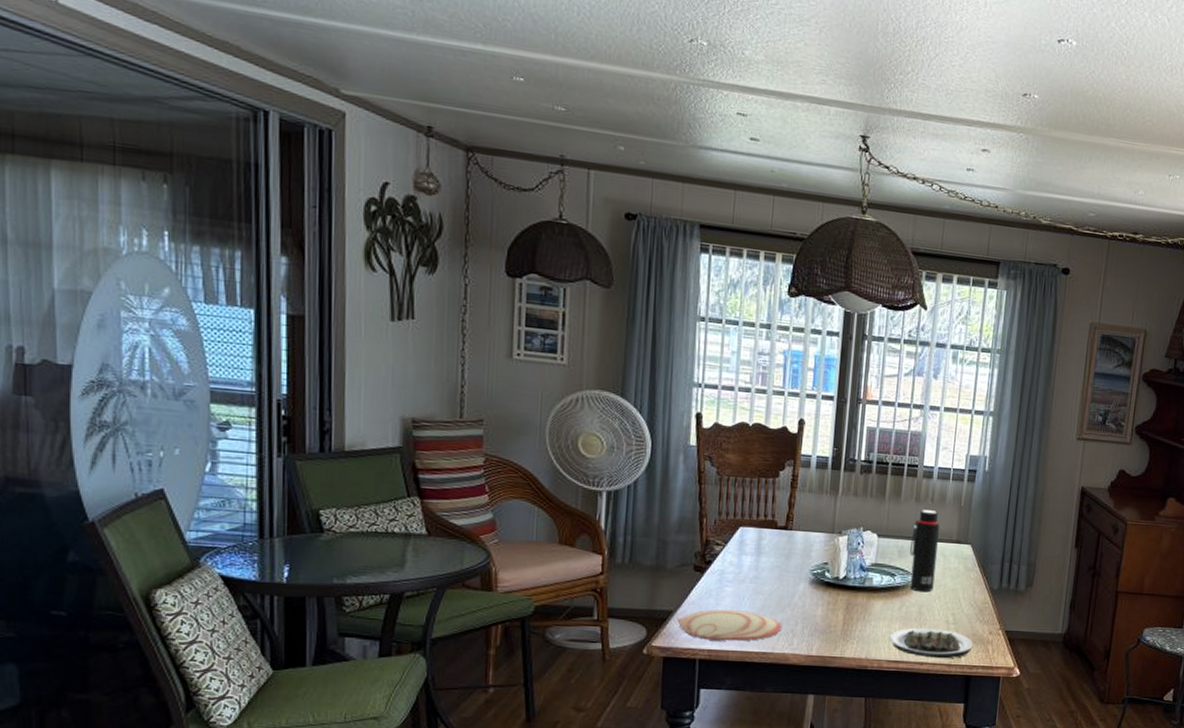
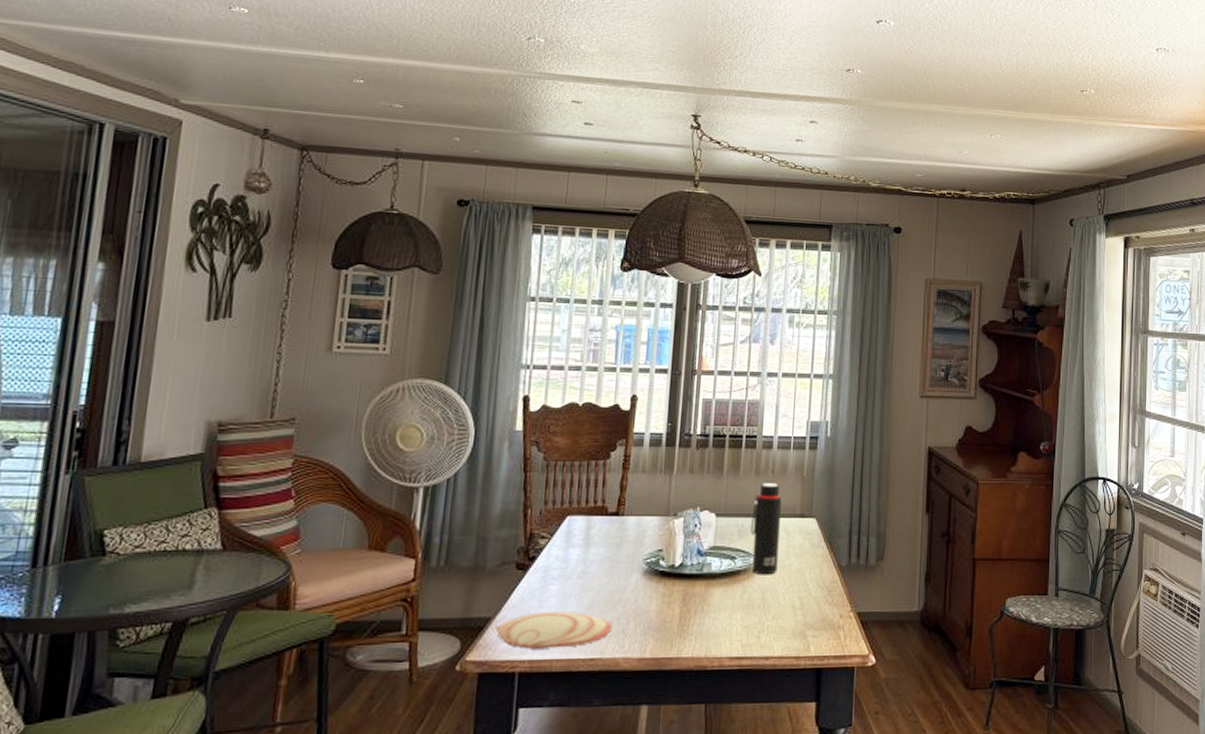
plate: present [889,628,974,659] -> none [730,616,823,651]

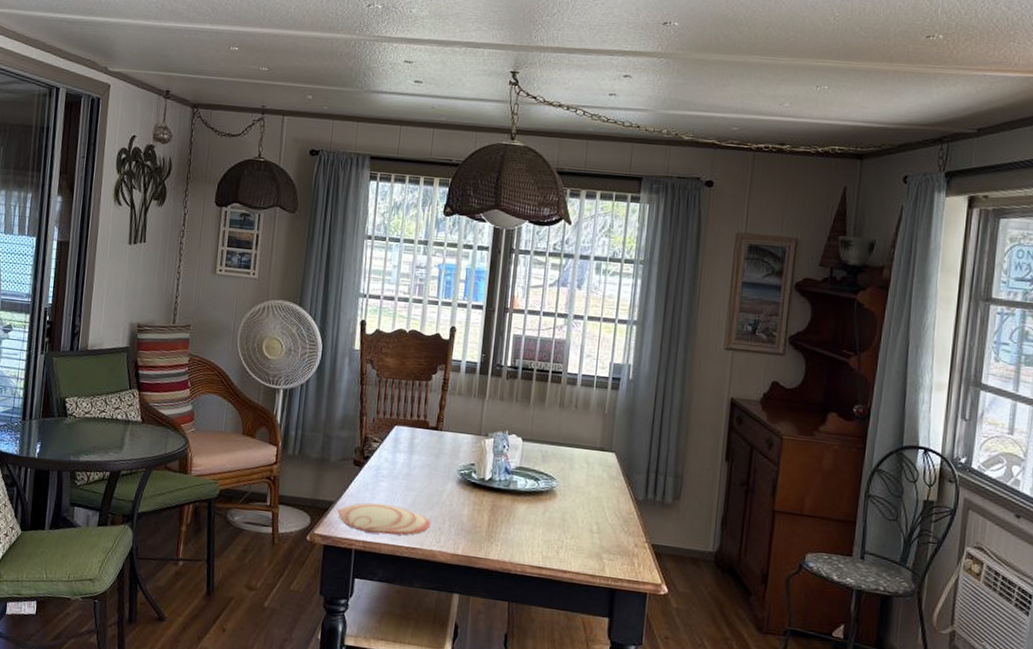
water bottle: present [751,483,781,575] -> none [553,415,583,499]

